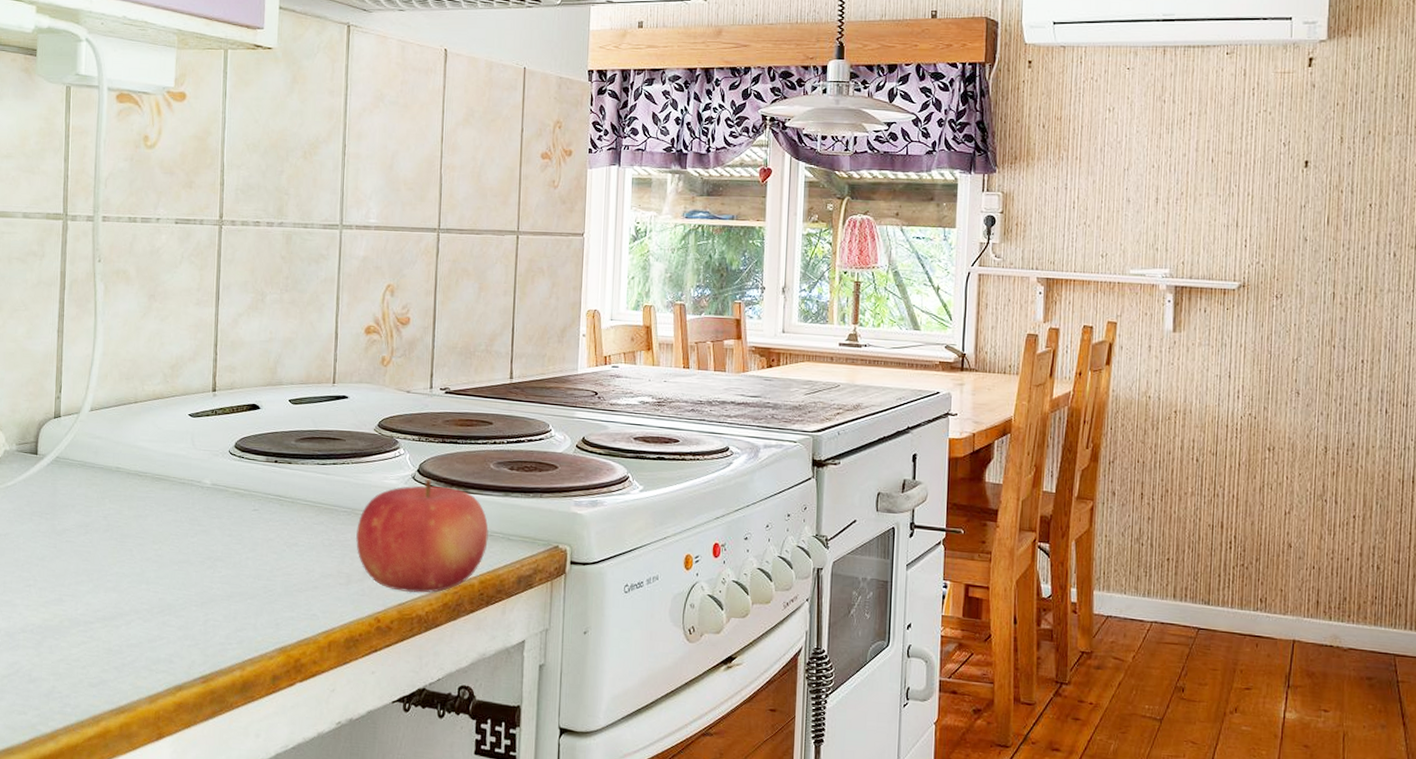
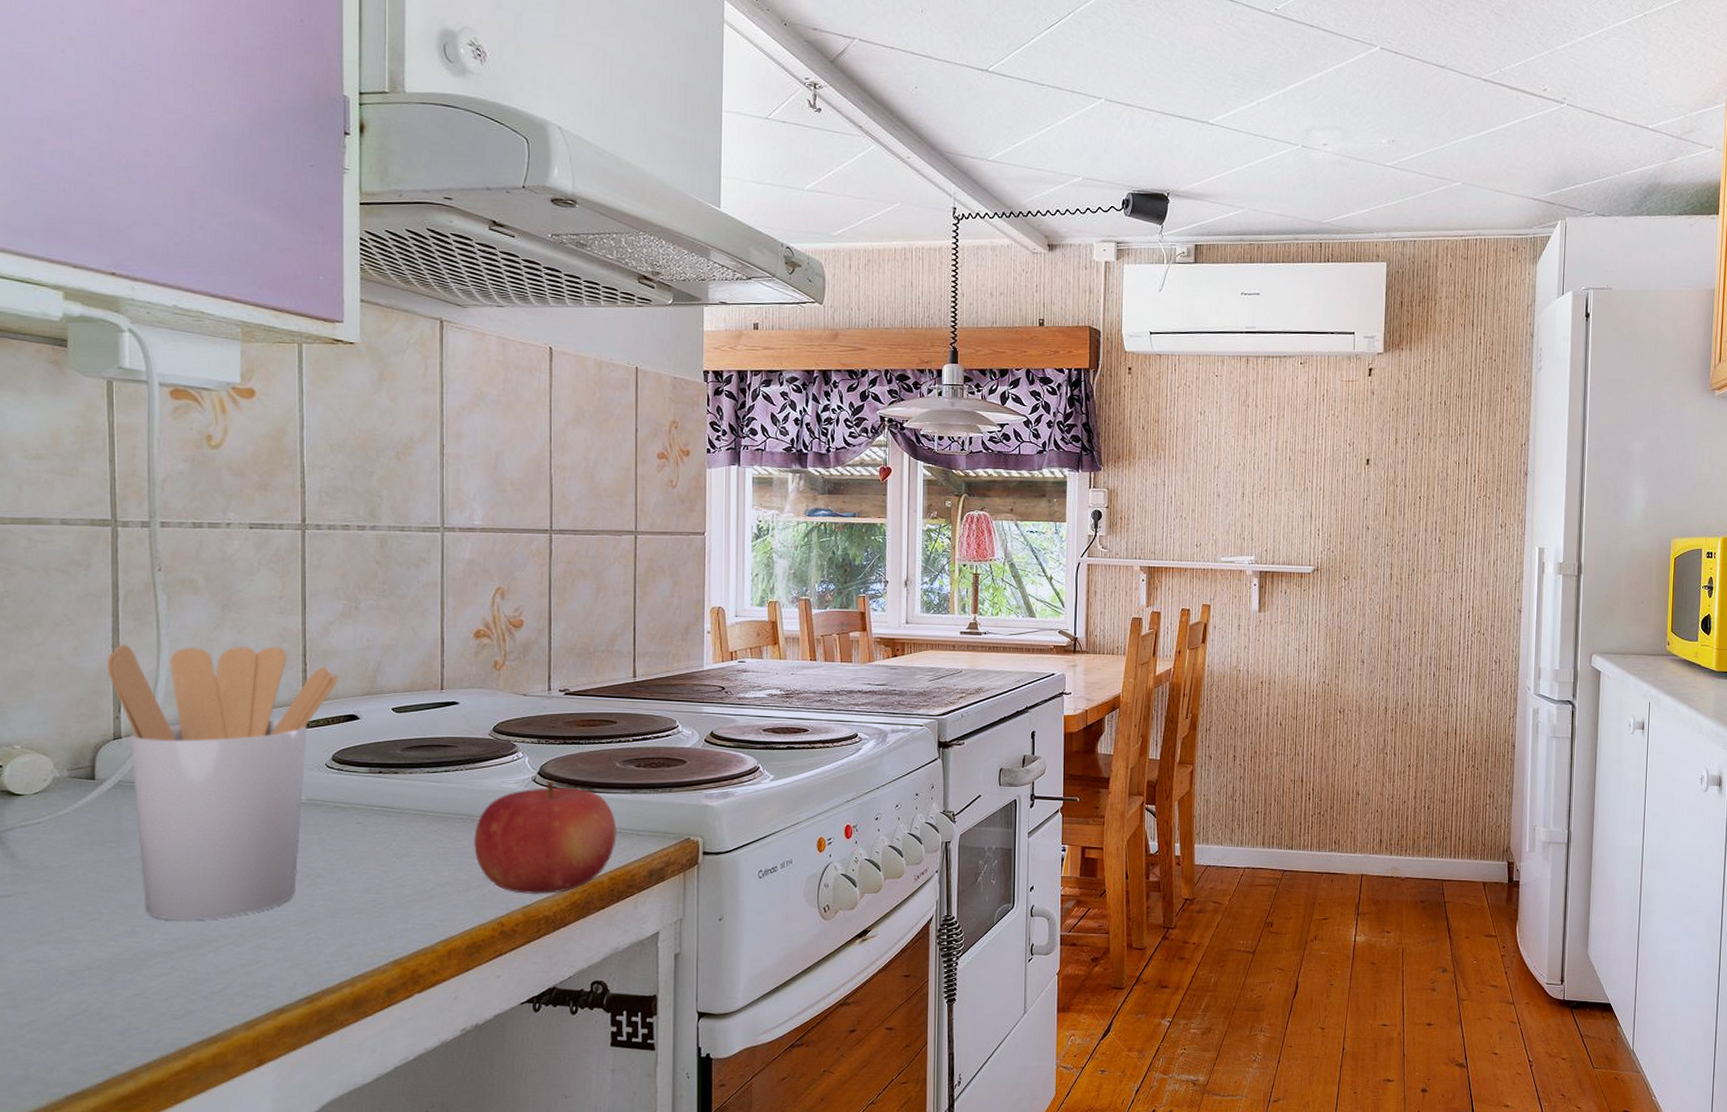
utensil holder: none [52,330,245,594] -> present [106,645,340,921]

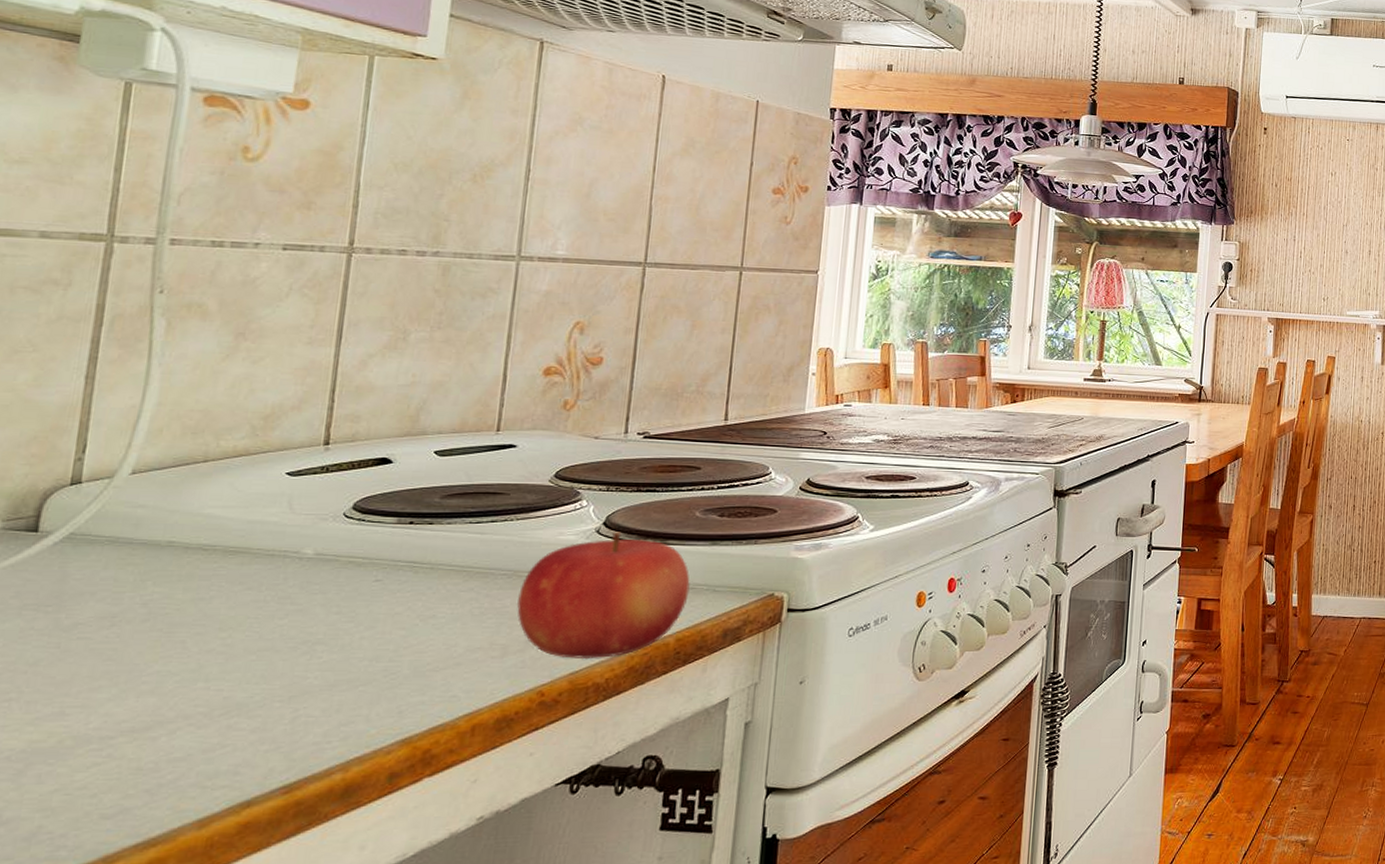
utensil holder: present [106,645,340,921] -> none [74,375,374,699]

